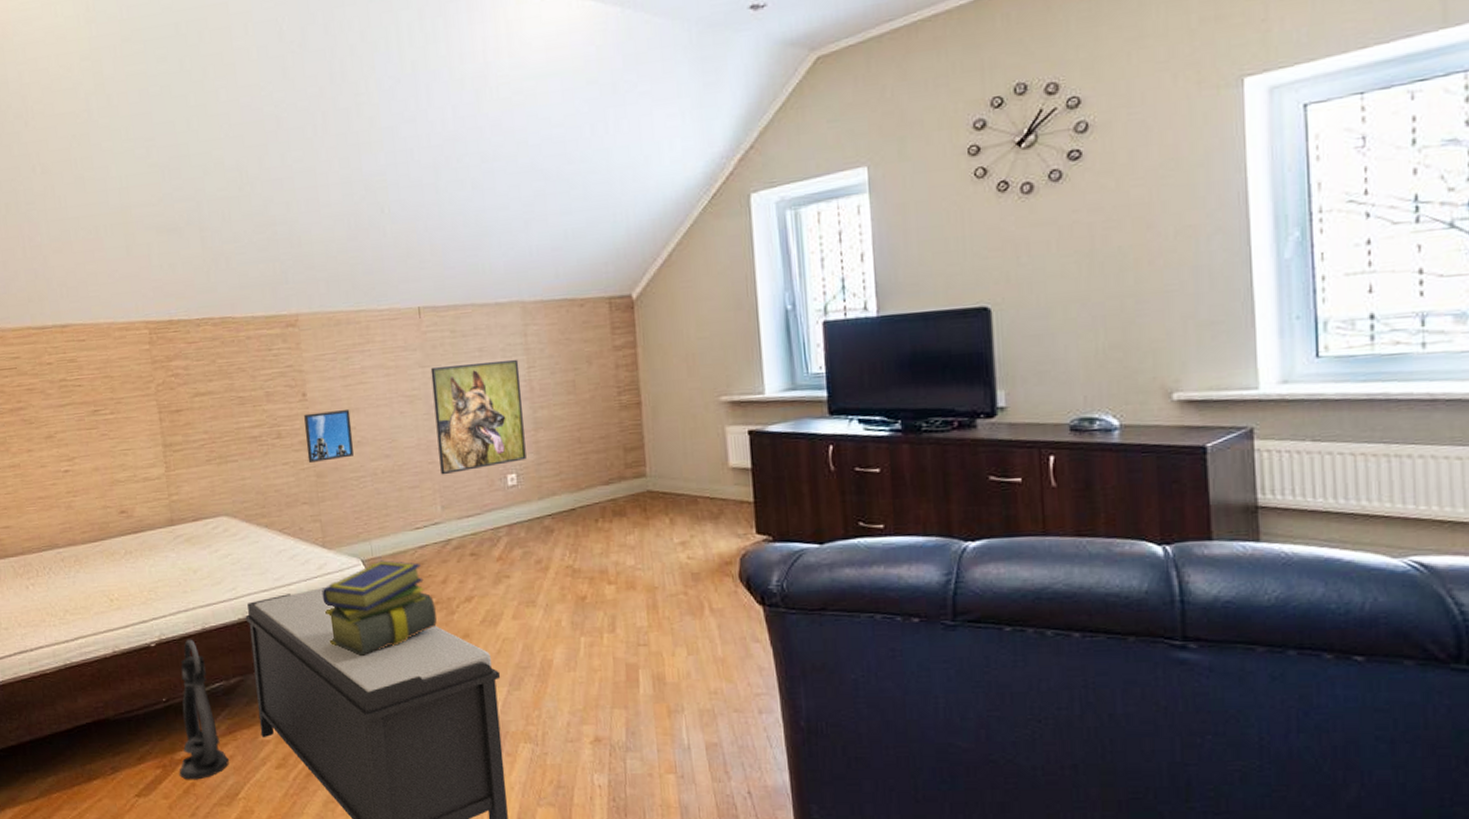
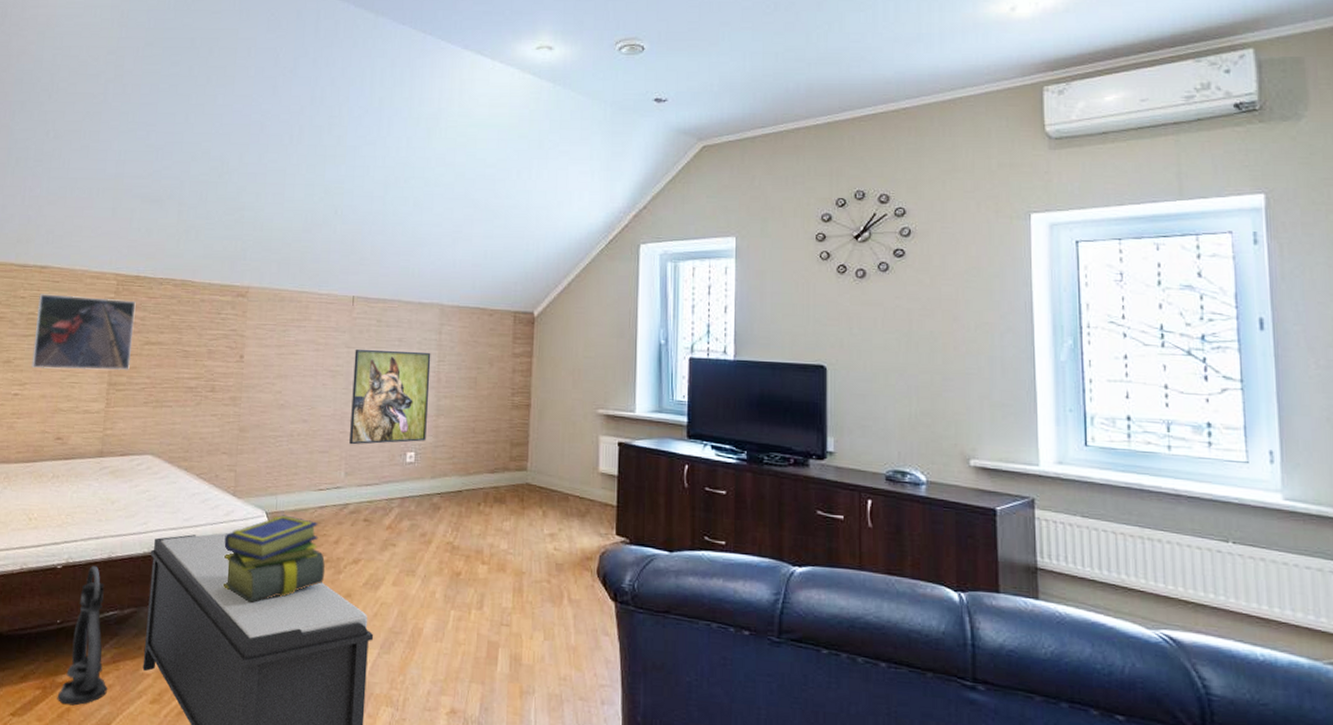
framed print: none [66,350,183,440] -> present [31,294,136,371]
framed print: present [304,408,354,462] -> none [234,373,279,418]

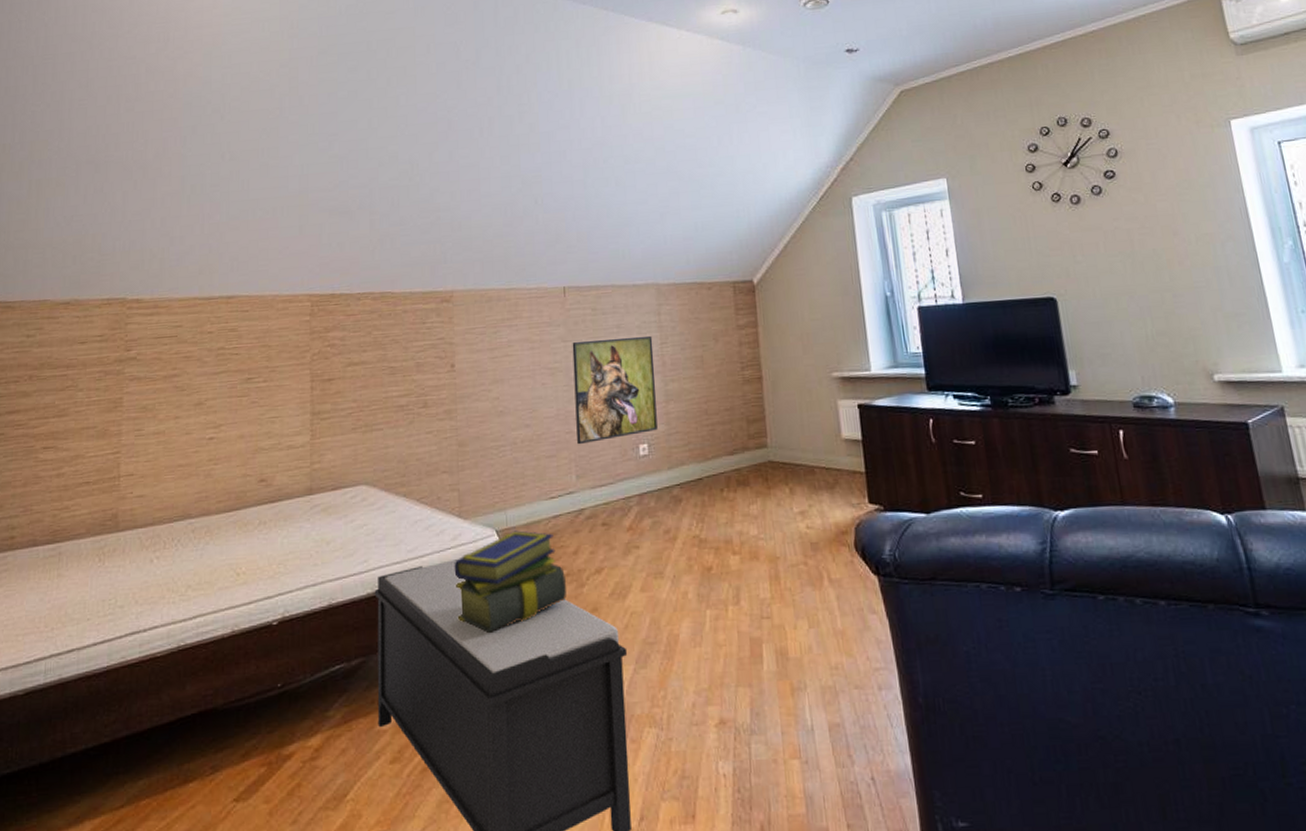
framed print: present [31,294,136,371] -> none [226,321,334,407]
lantern: present [57,565,107,706] -> none [285,616,340,780]

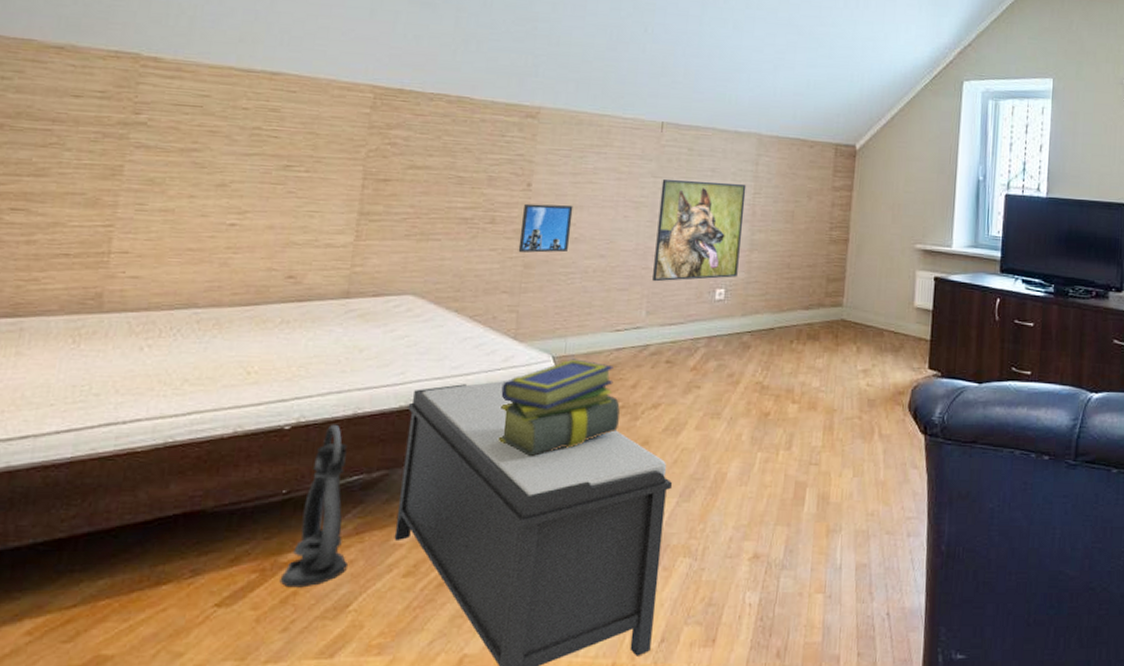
lantern: none [285,616,340,780] -> present [279,424,347,588]
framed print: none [450,379,496,431] -> present [518,203,573,253]

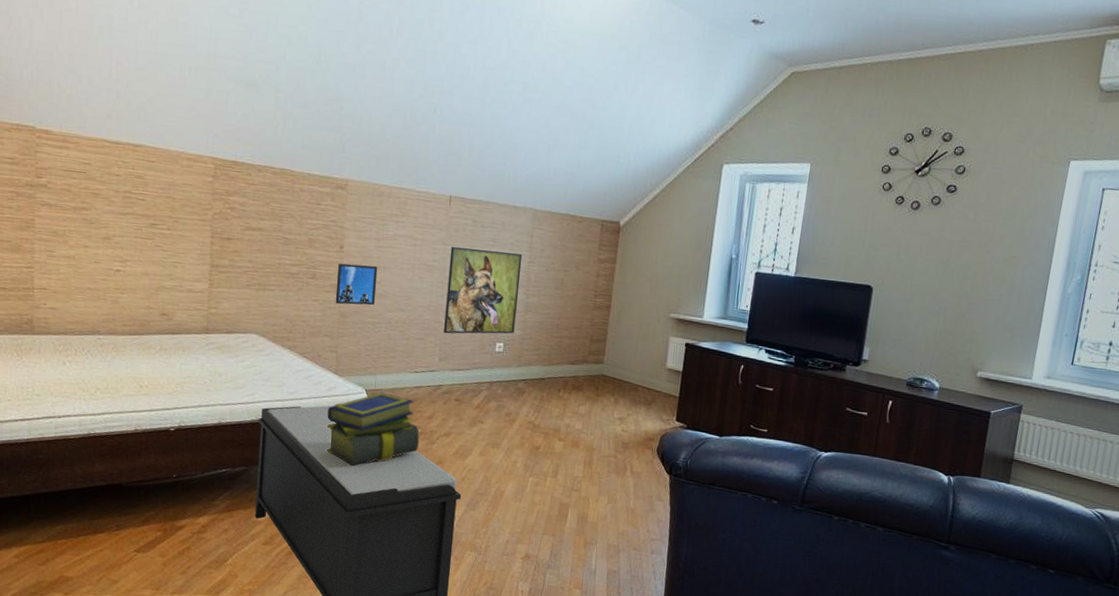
lantern: present [279,424,347,588] -> none [177,429,223,545]

